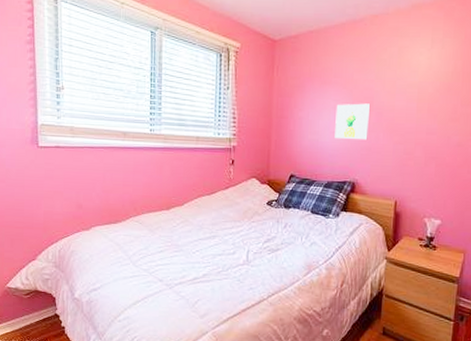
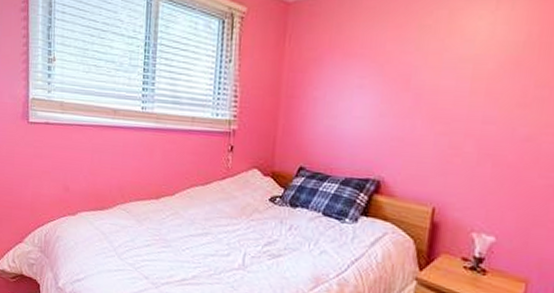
wall art: present [335,103,371,141] -> none [357,81,407,129]

